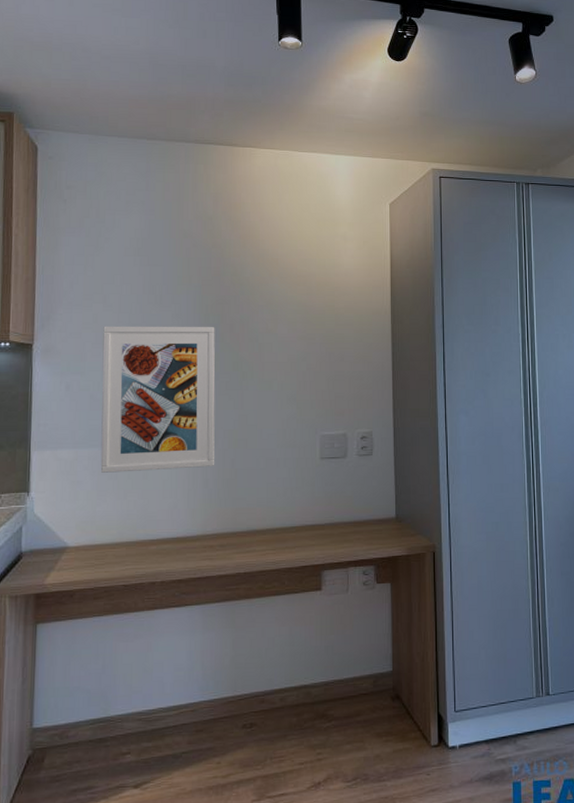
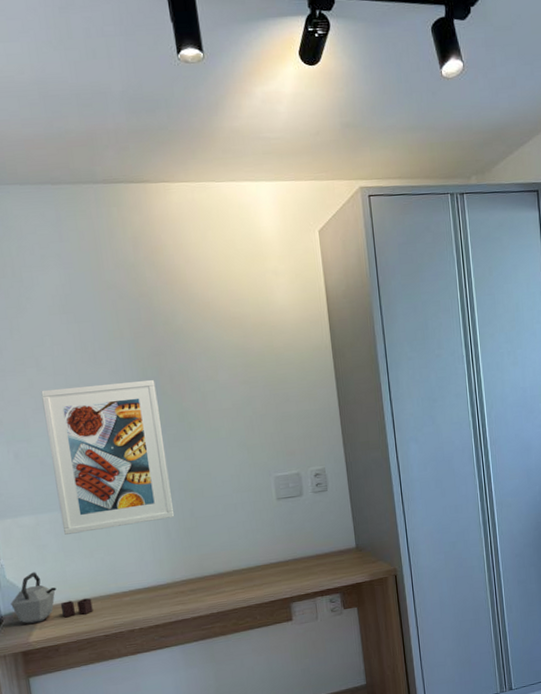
kettle: none [33,509,117,564] -> present [11,572,93,624]

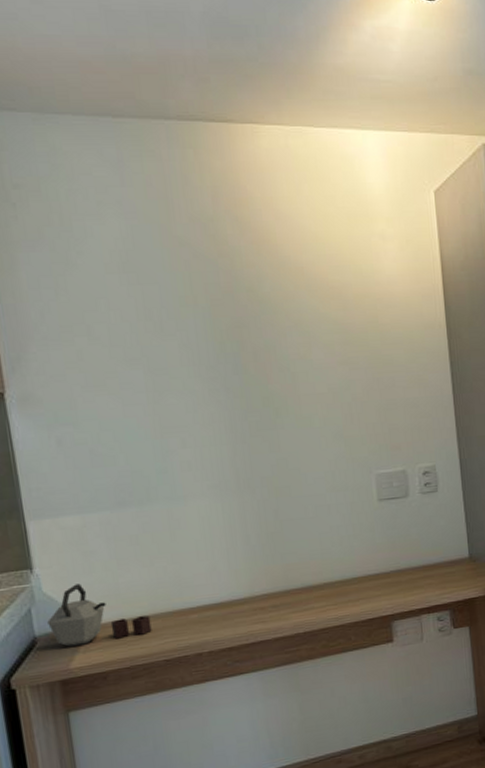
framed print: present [41,380,174,535] -> none [92,356,254,539]

